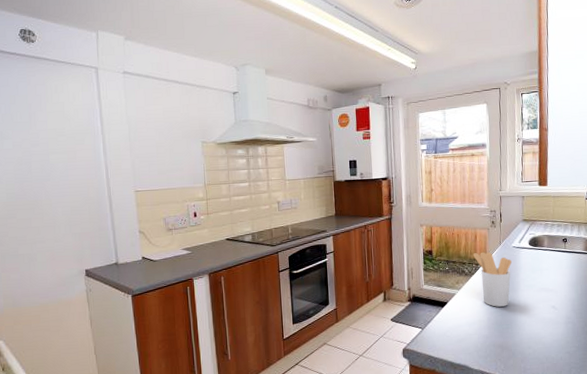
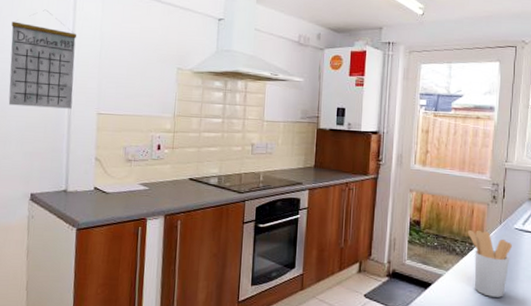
calendar: none [42,101,111,193] -> present [8,9,77,109]

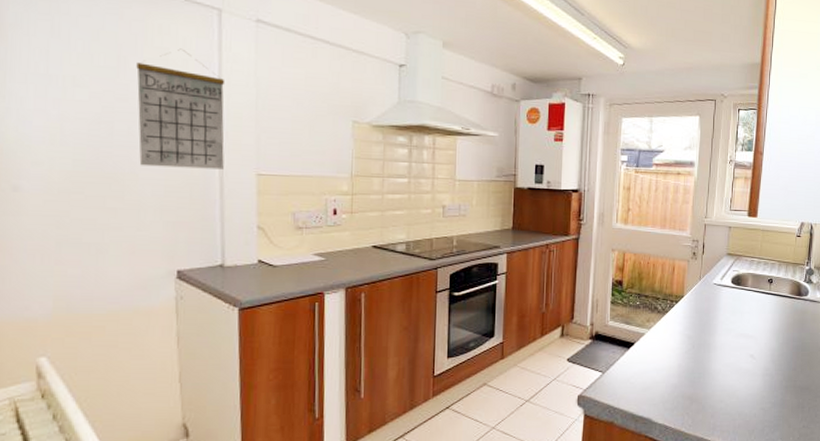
utensil holder: present [467,229,512,297] -> none [668,287,711,352]

